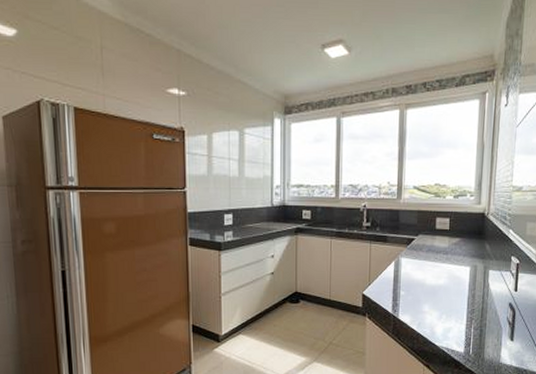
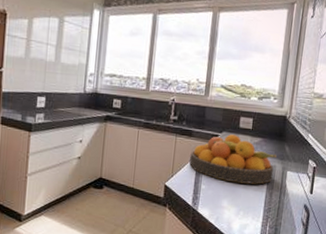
fruit bowl: none [386,237,477,286] -> present [189,134,277,185]

